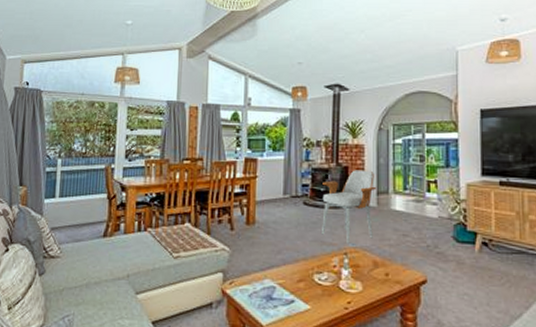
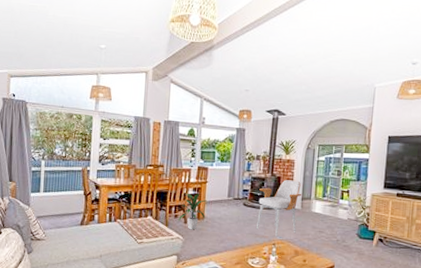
indoor plant: none [223,190,257,239] -> present [178,192,207,230]

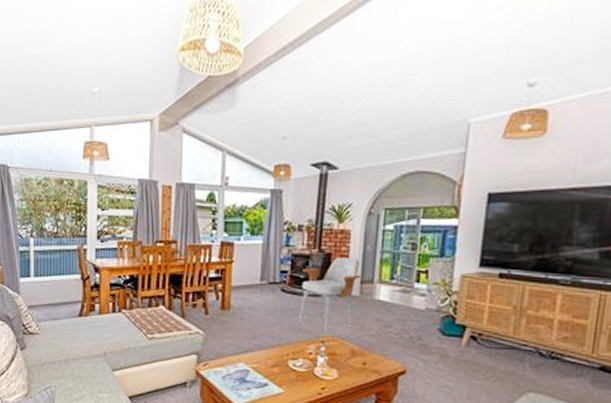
indoor plant: present [178,192,207,230] -> none [197,275,233,323]

